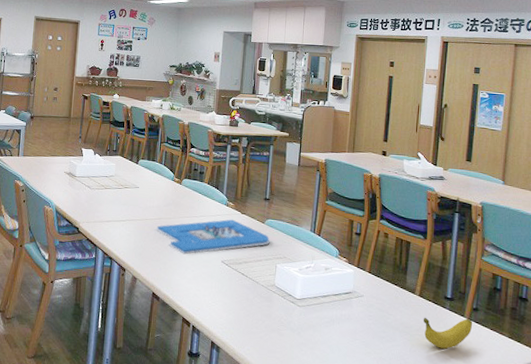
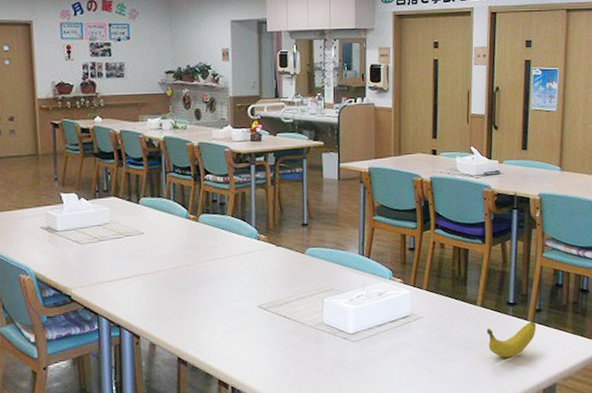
board game: present [156,219,270,255] -> none [172,254,313,306]

